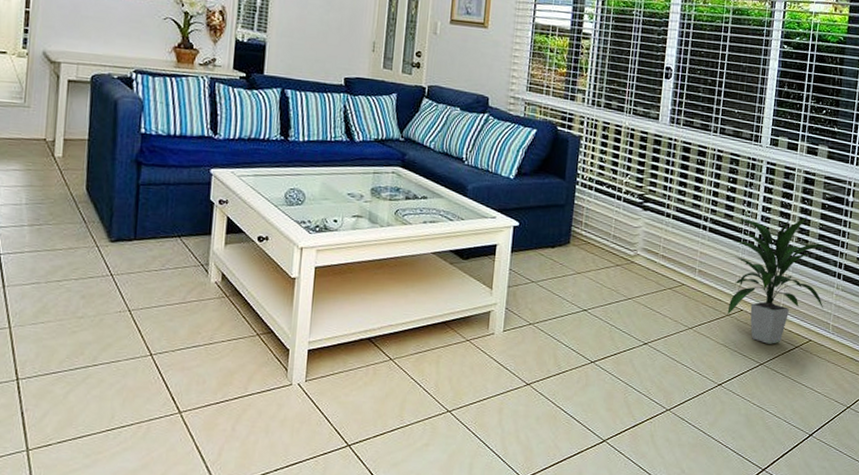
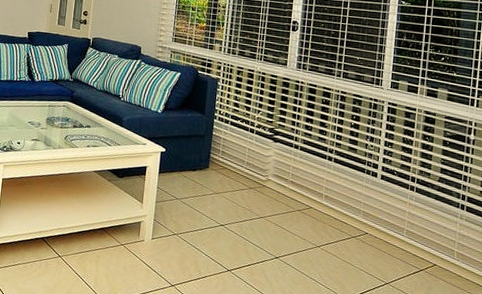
indoor plant: present [727,216,830,344] -> none [353,151,453,266]

